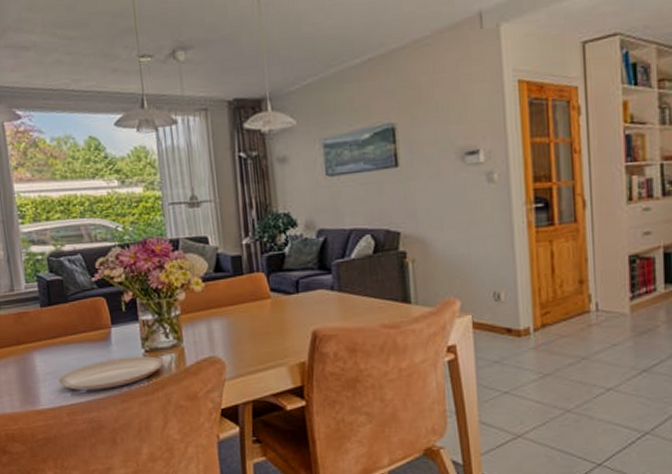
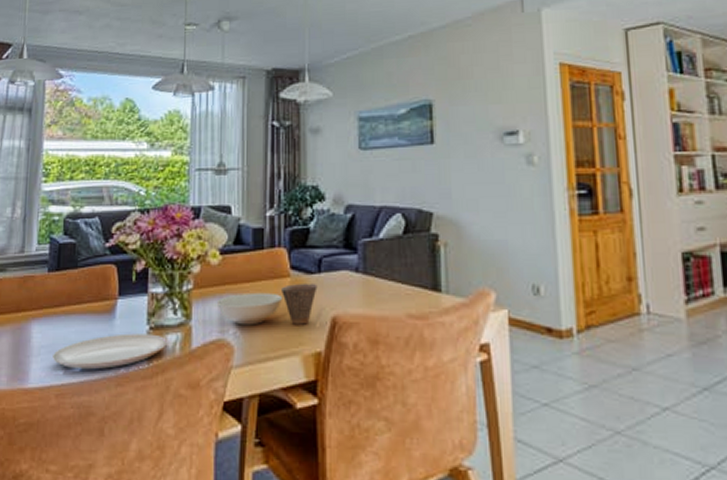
bowl: none [205,313,266,344] -> present [218,292,283,326]
cup: none [264,302,297,340] -> present [282,283,318,325]

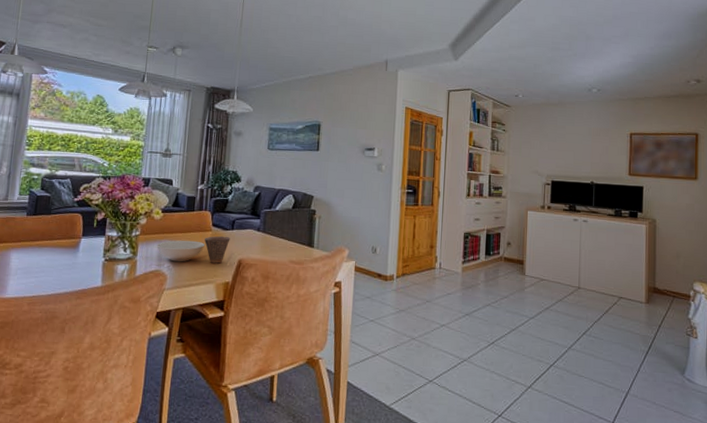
plate: present [53,333,168,370] -> none [27,263,118,287]

